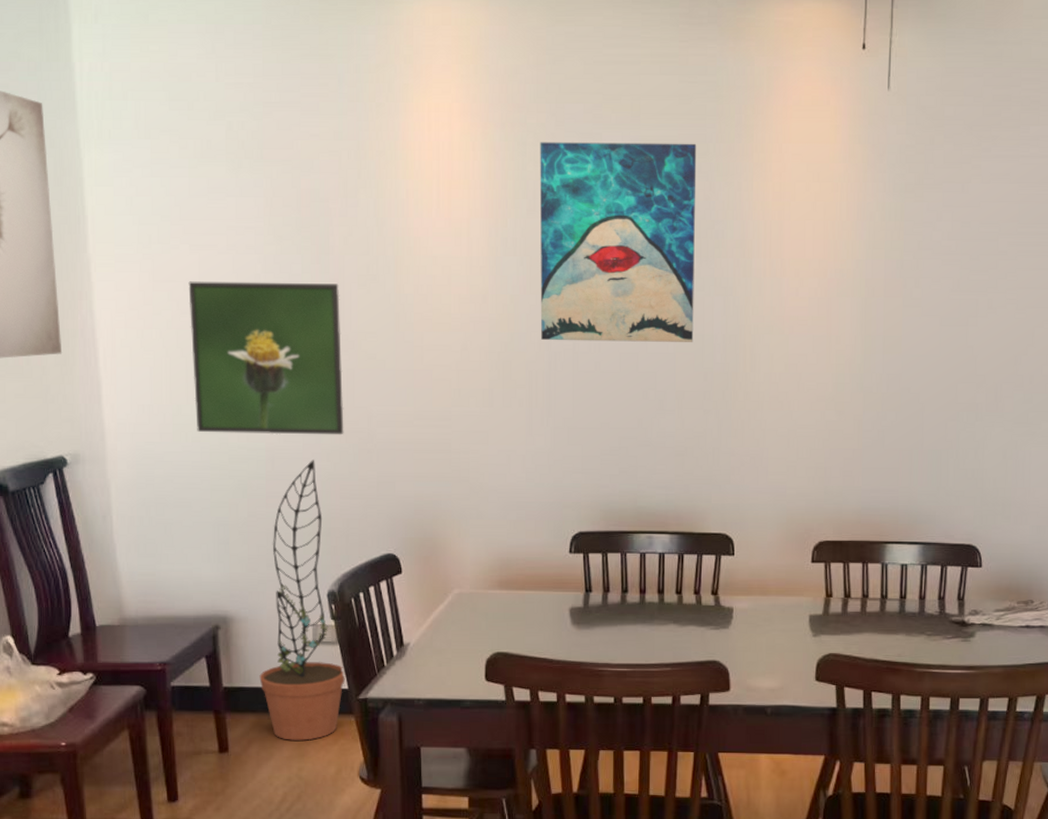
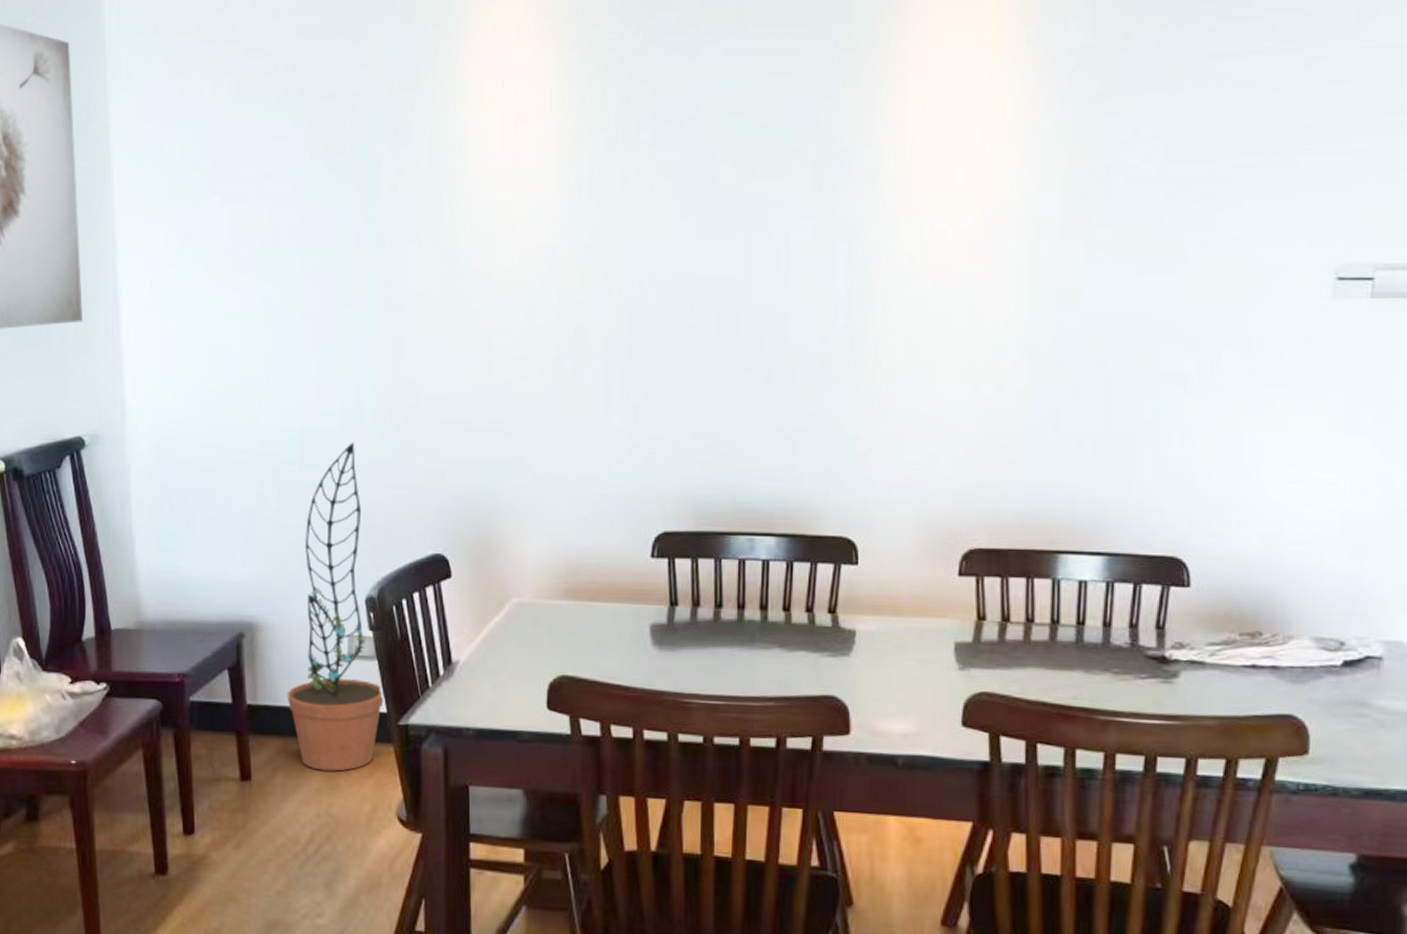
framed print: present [188,281,344,435] -> none [219,236,389,414]
wall art: present [539,142,697,342] -> none [621,54,818,300]

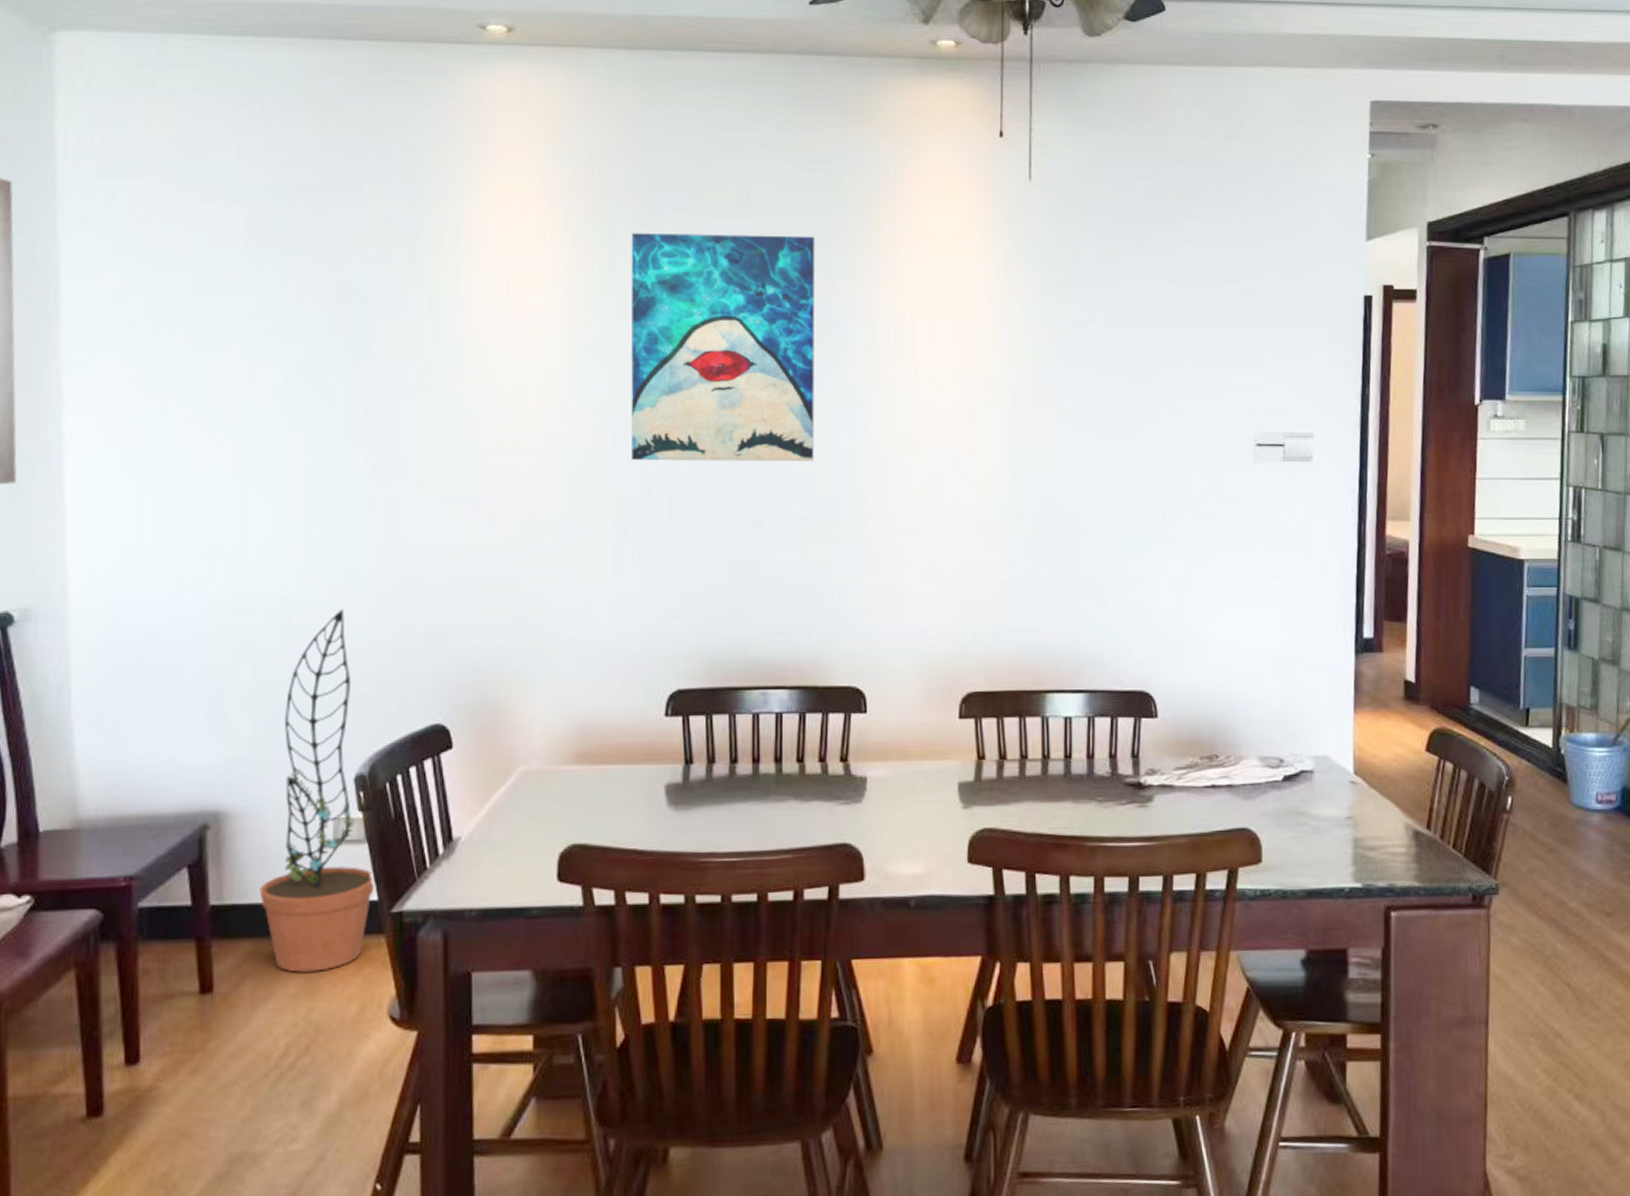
wall art: none [621,54,818,300] -> present [630,233,815,461]

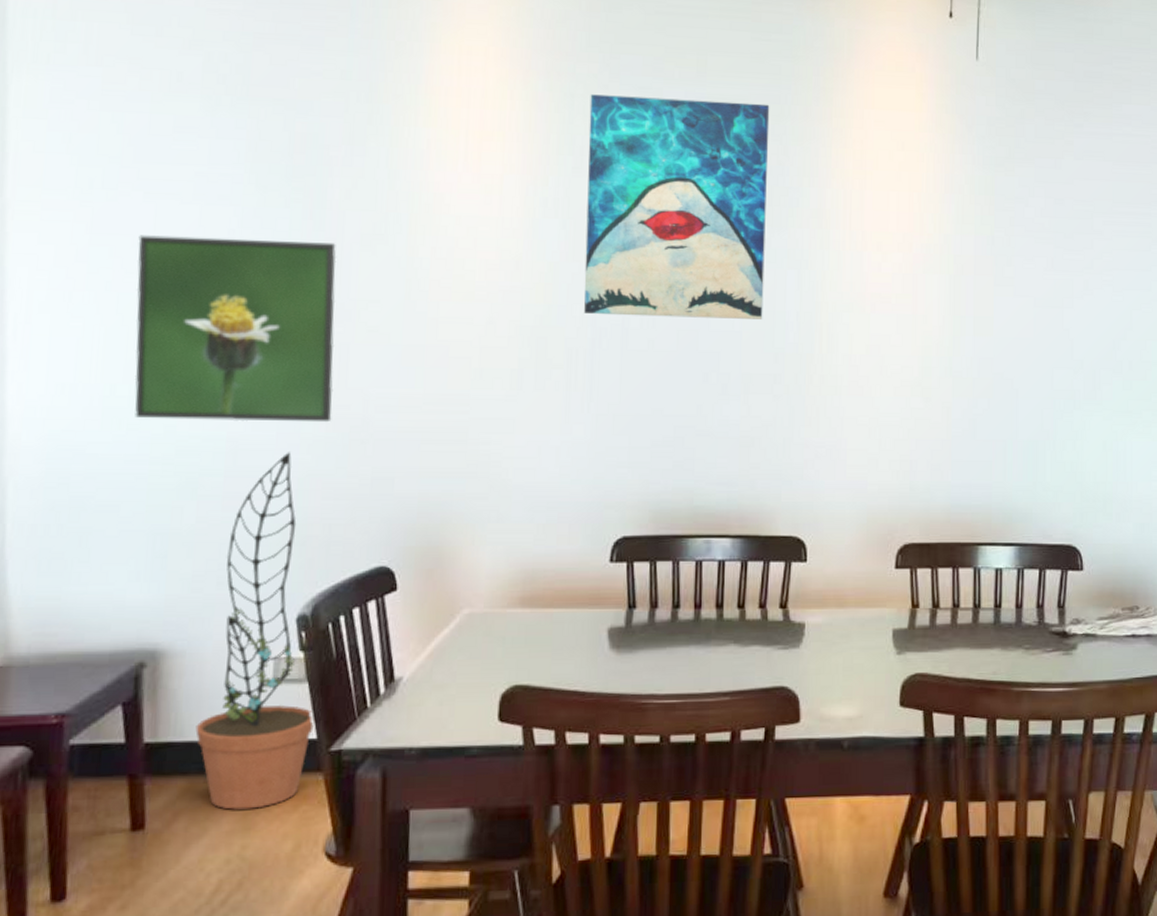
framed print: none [188,393,384,579] -> present [134,235,337,423]

